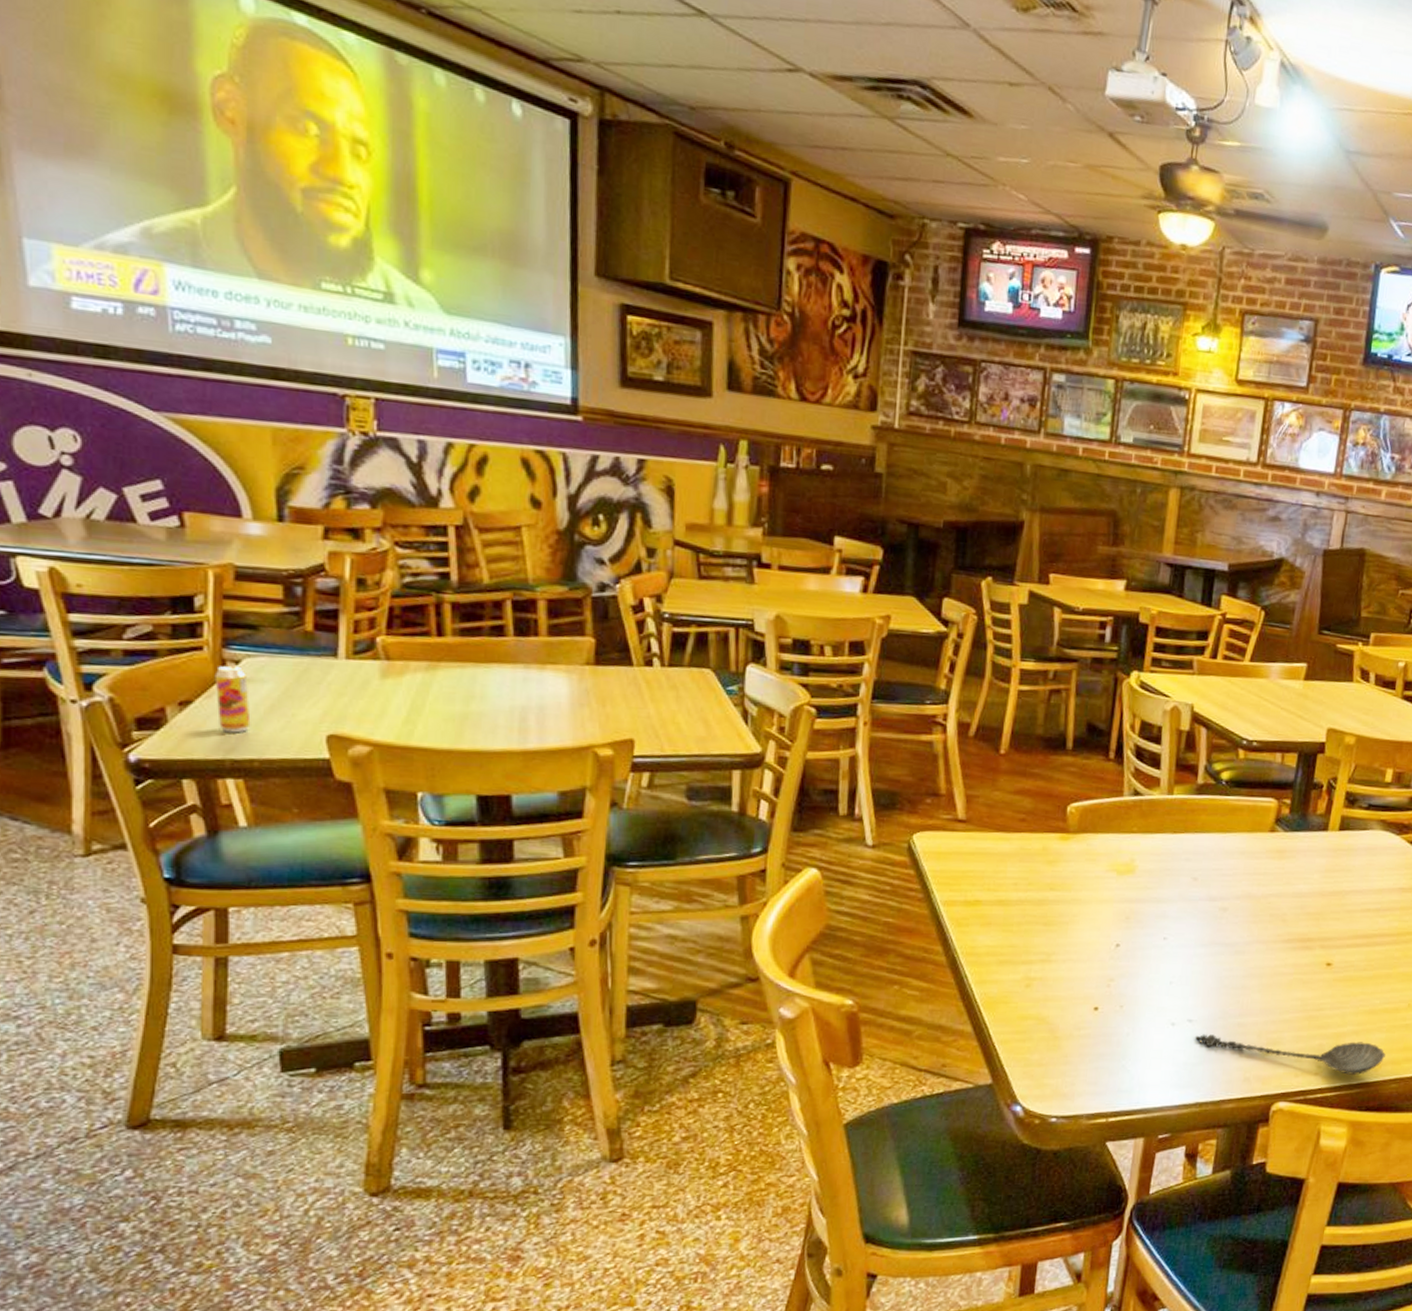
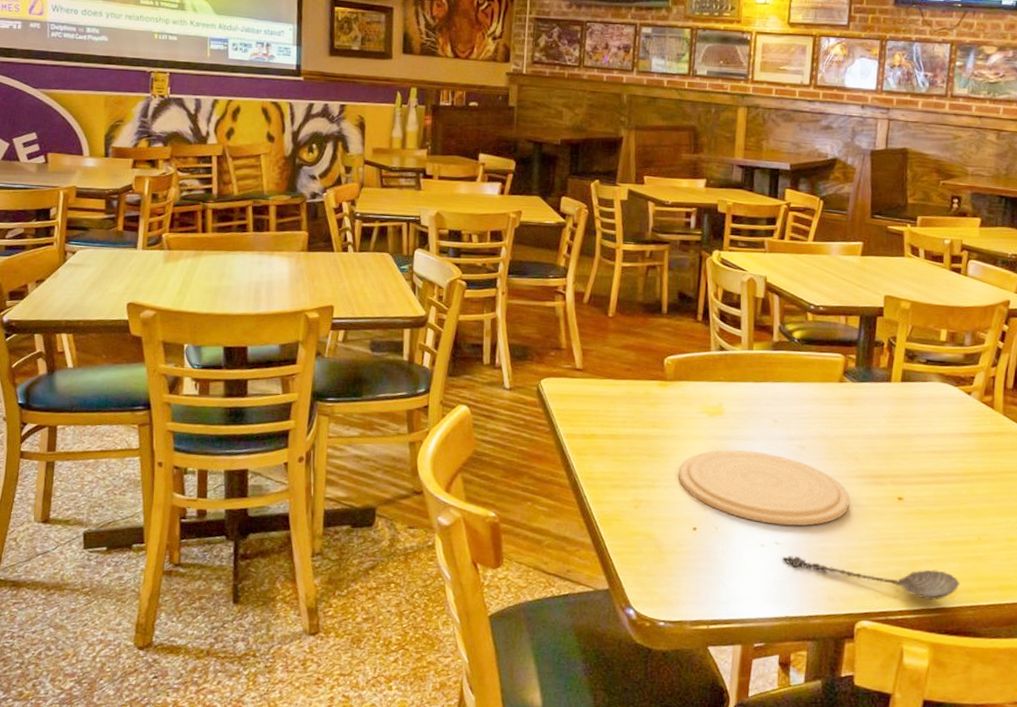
beverage can: present [214,664,251,733] -> none [59,254,80,302]
plate: none [1079,914,1274,1000] -> present [678,450,850,526]

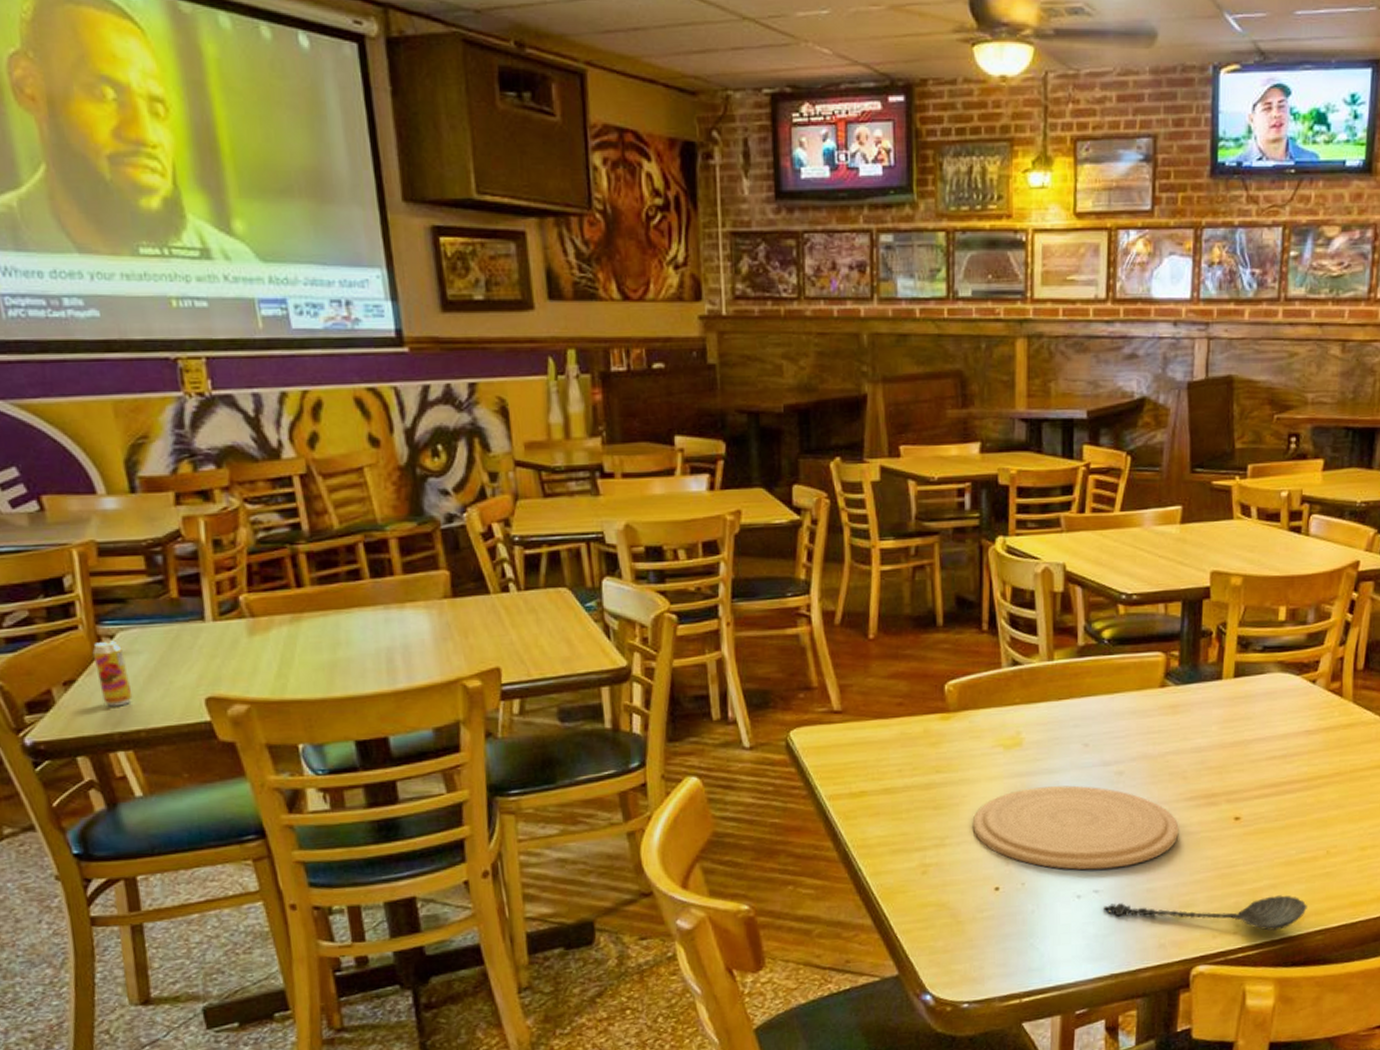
beverage can: none [59,254,80,302] -> present [92,639,133,707]

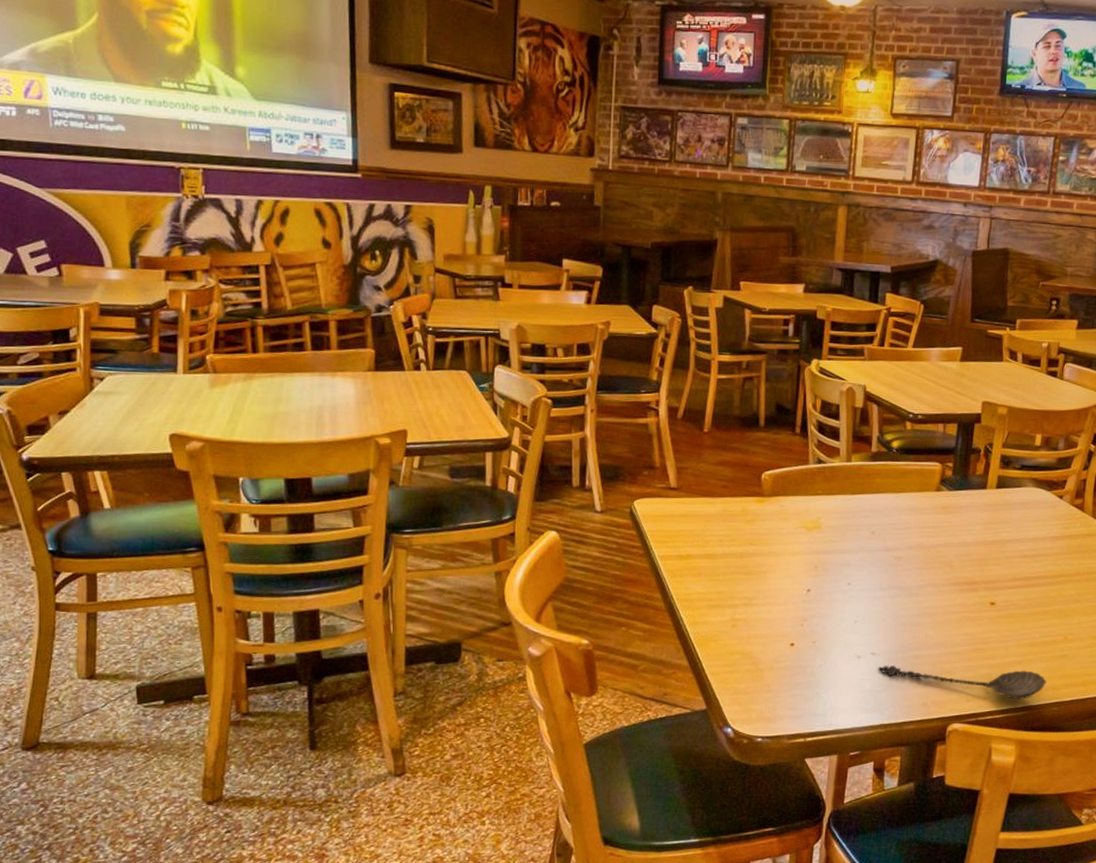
beverage can: present [92,639,133,707] -> none [85,381,112,435]
plate: present [972,785,1179,870] -> none [776,564,945,636]

